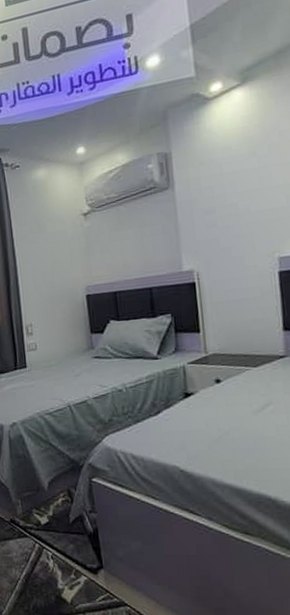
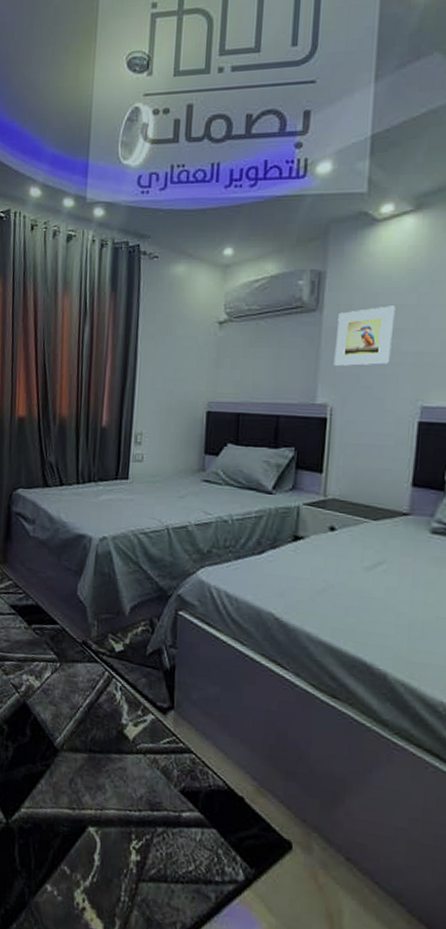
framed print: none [189,171,243,235] -> present [333,305,396,366]

